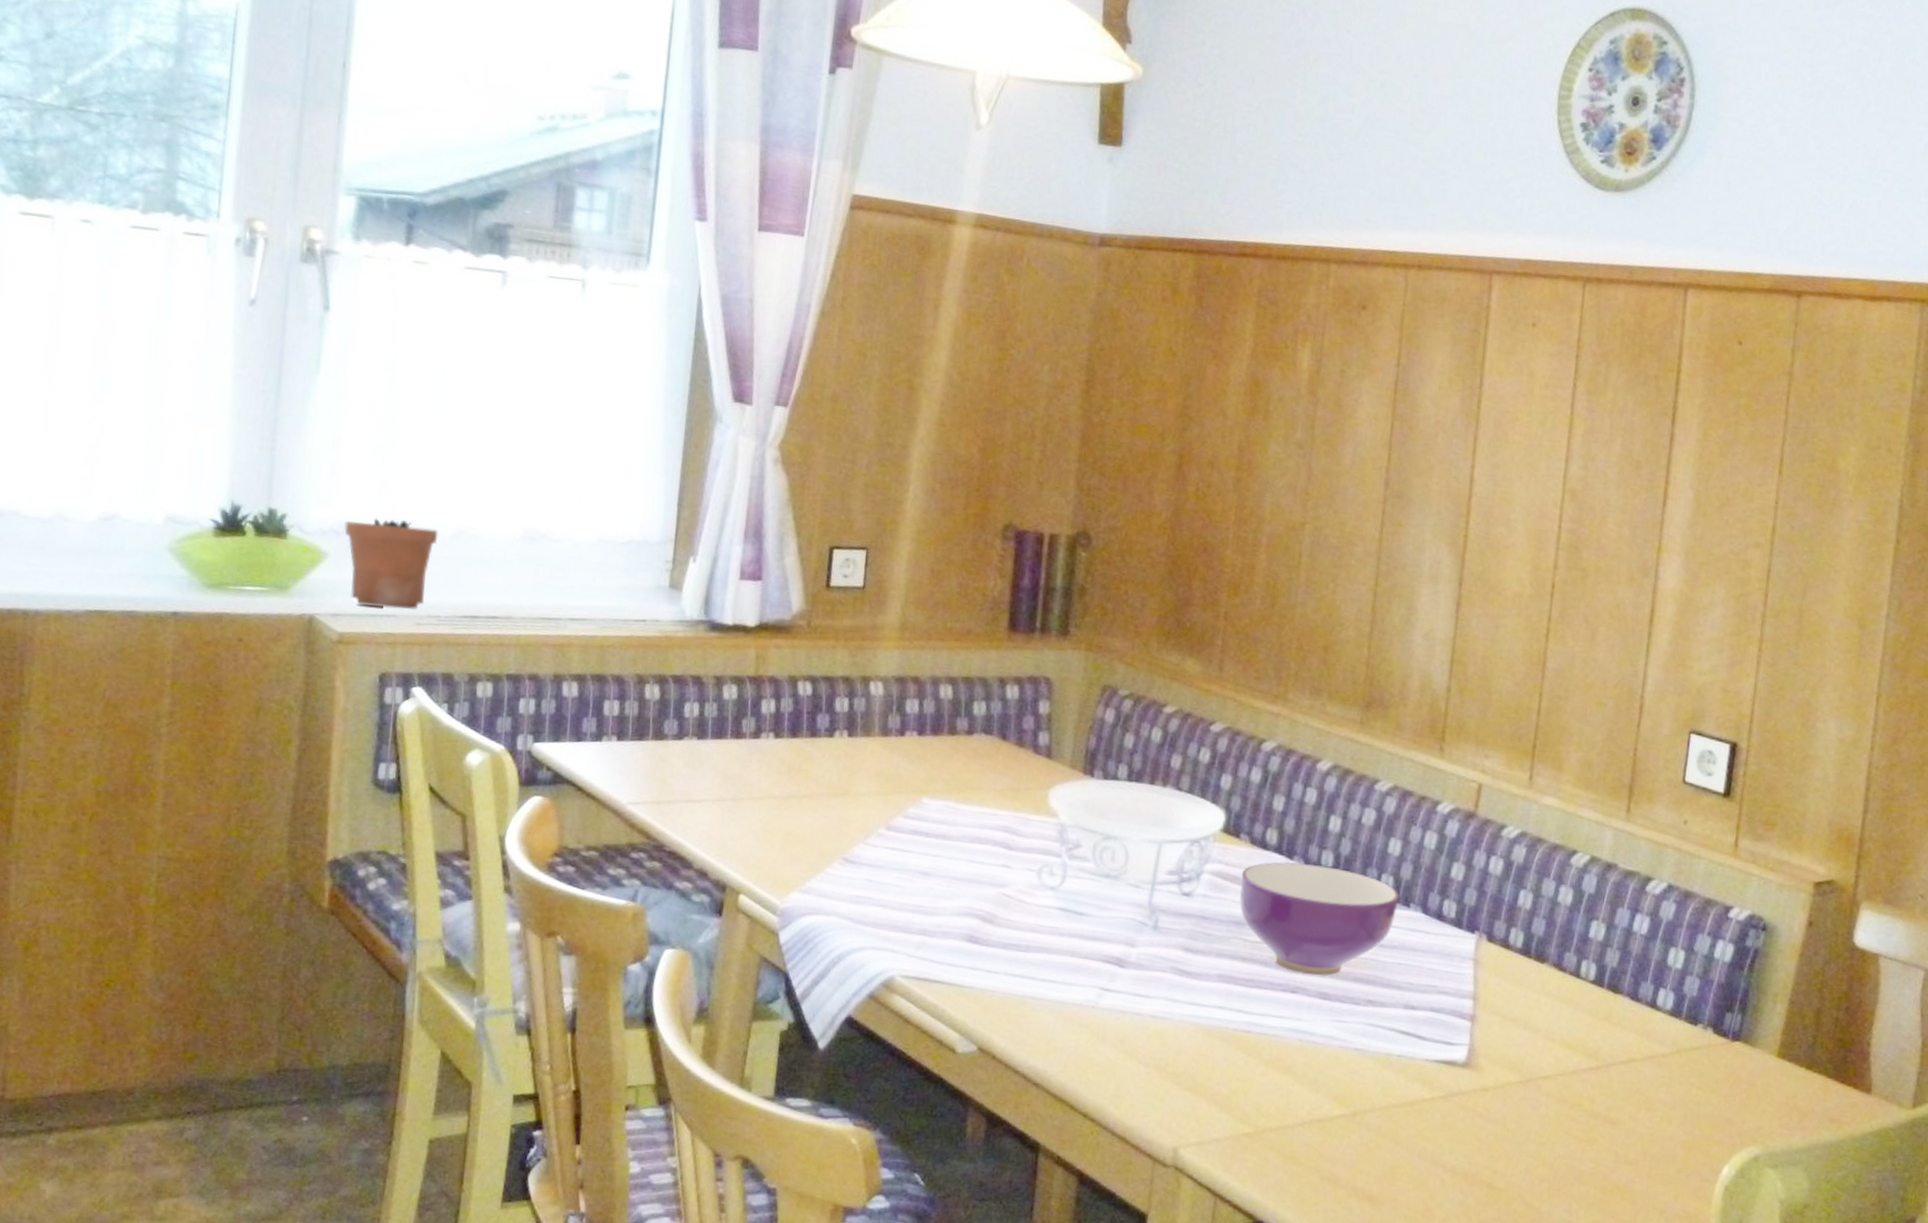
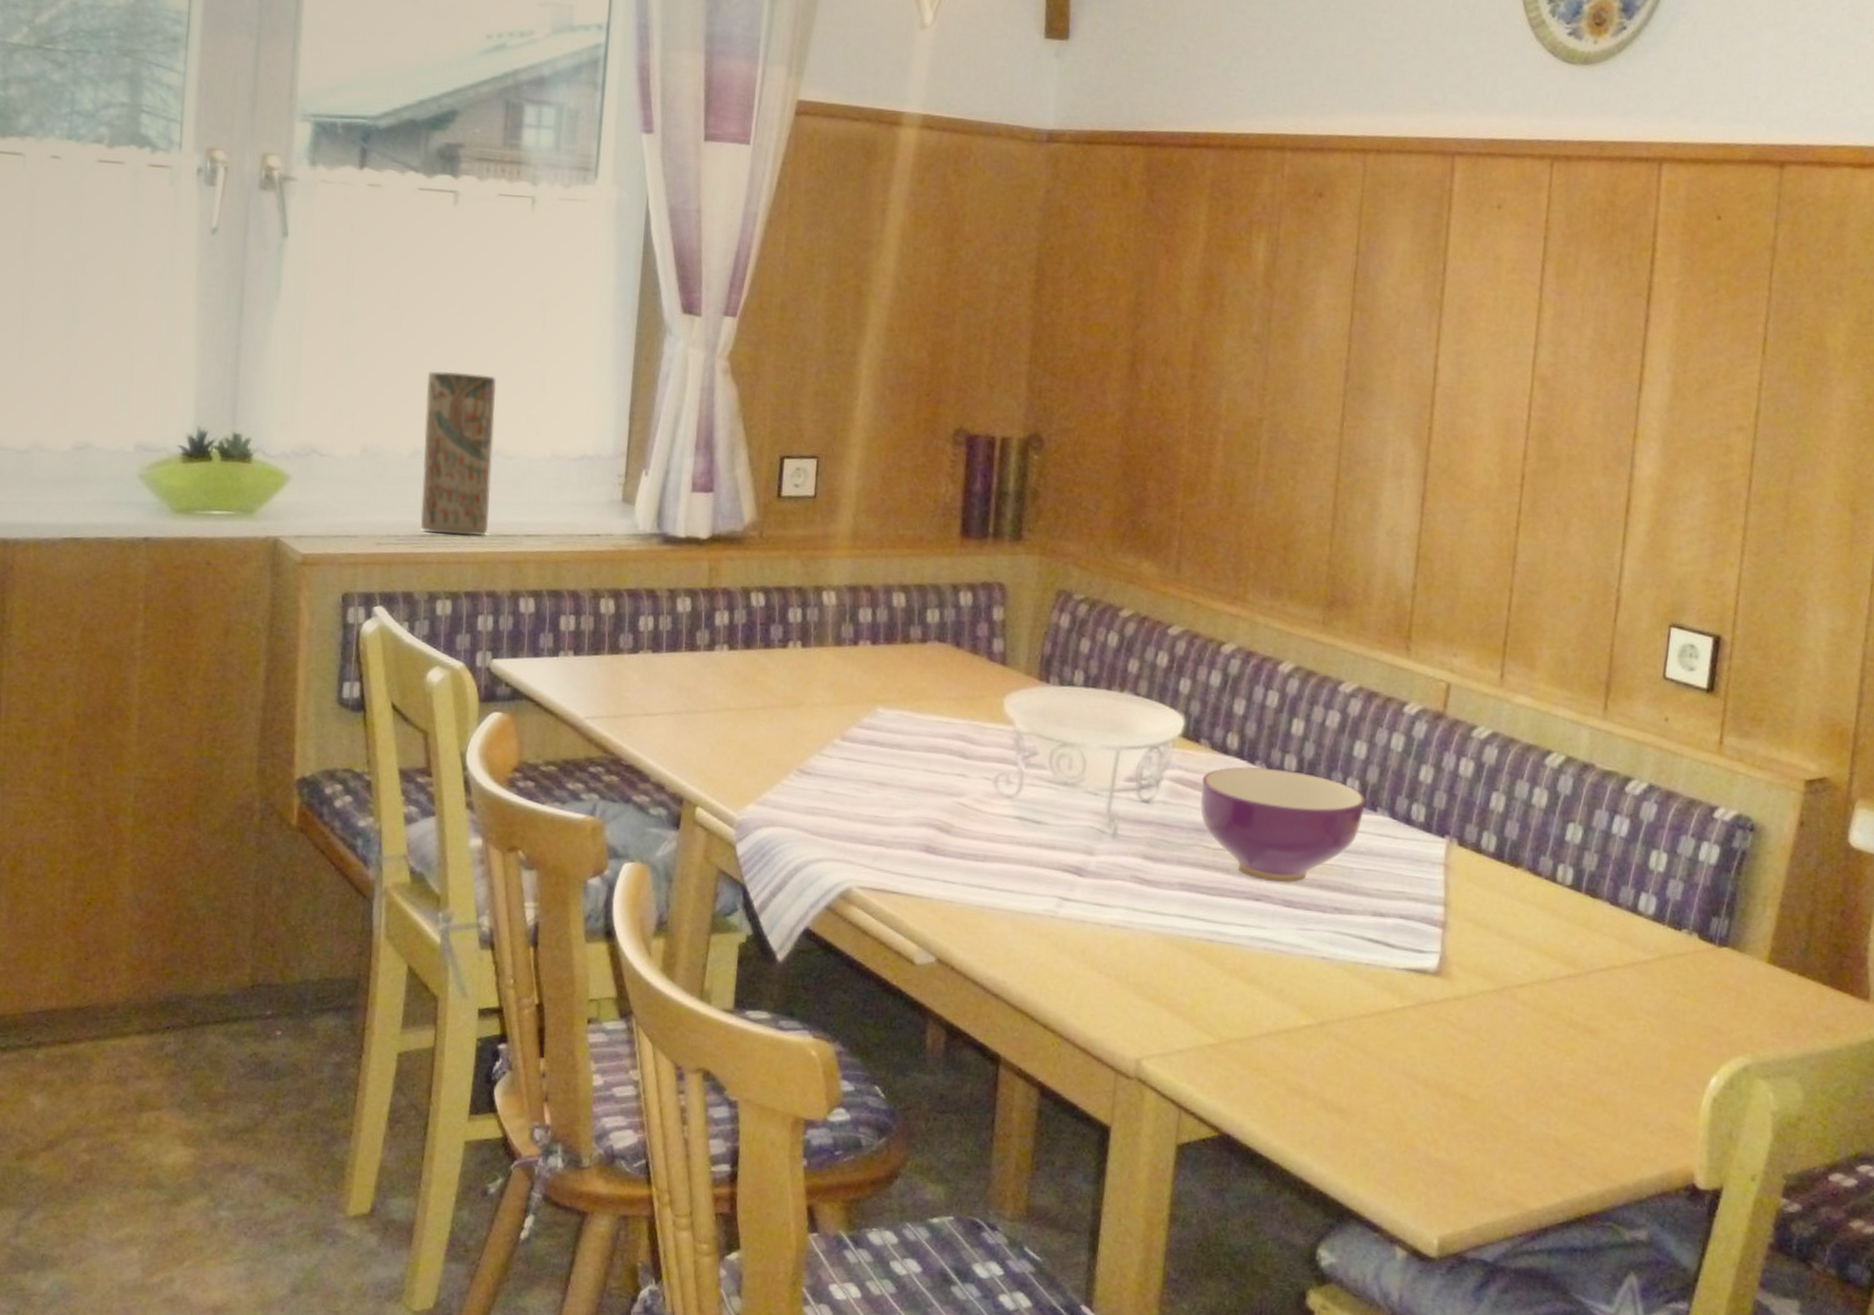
planter: present [344,518,439,611] -> none [306,440,397,531]
vase: none [462,451,543,619] -> present [420,371,497,536]

